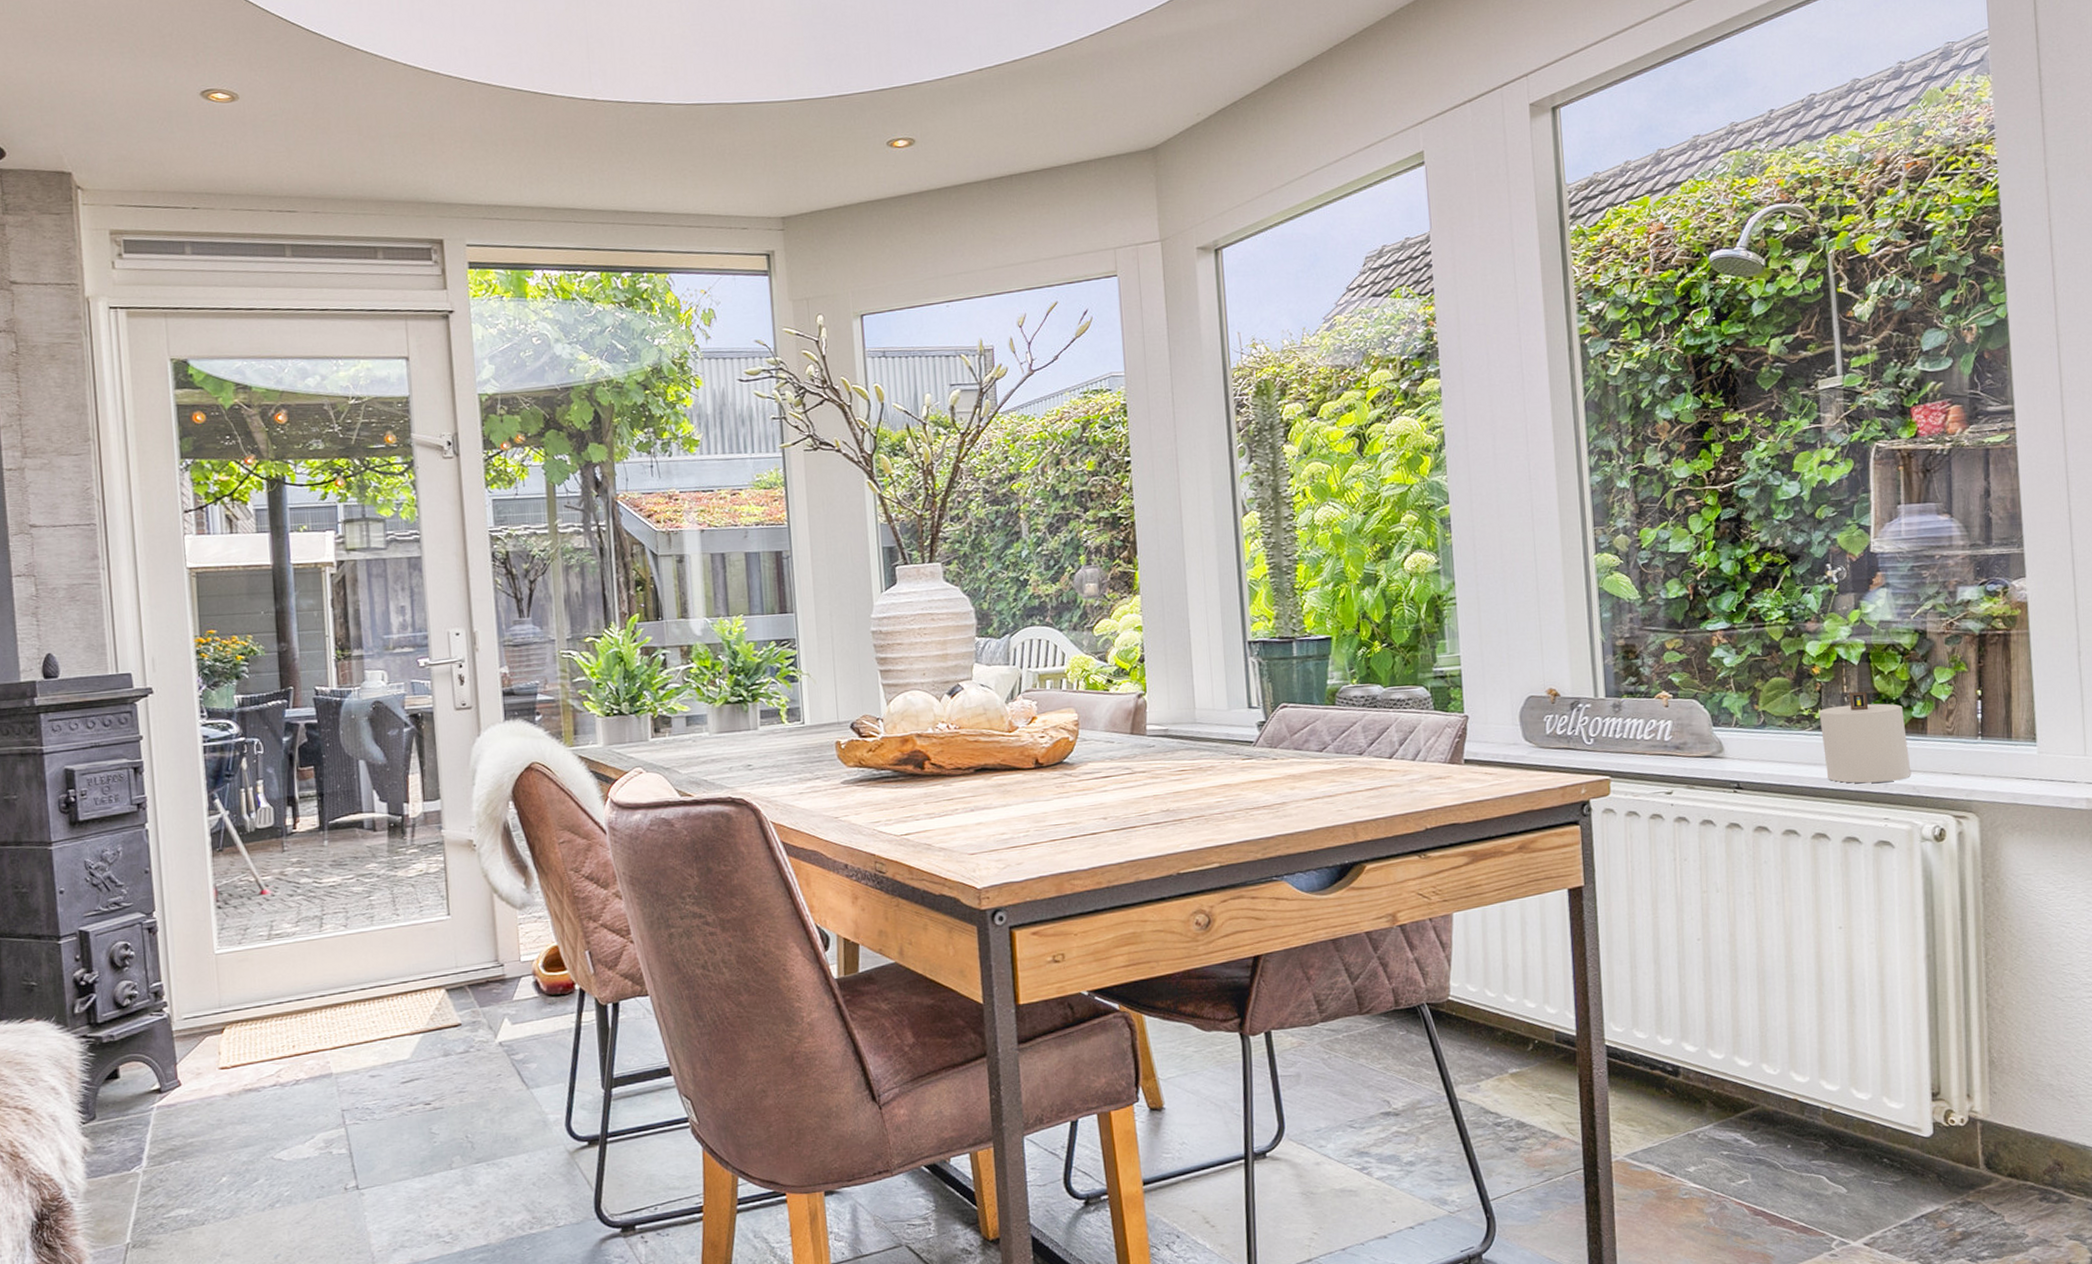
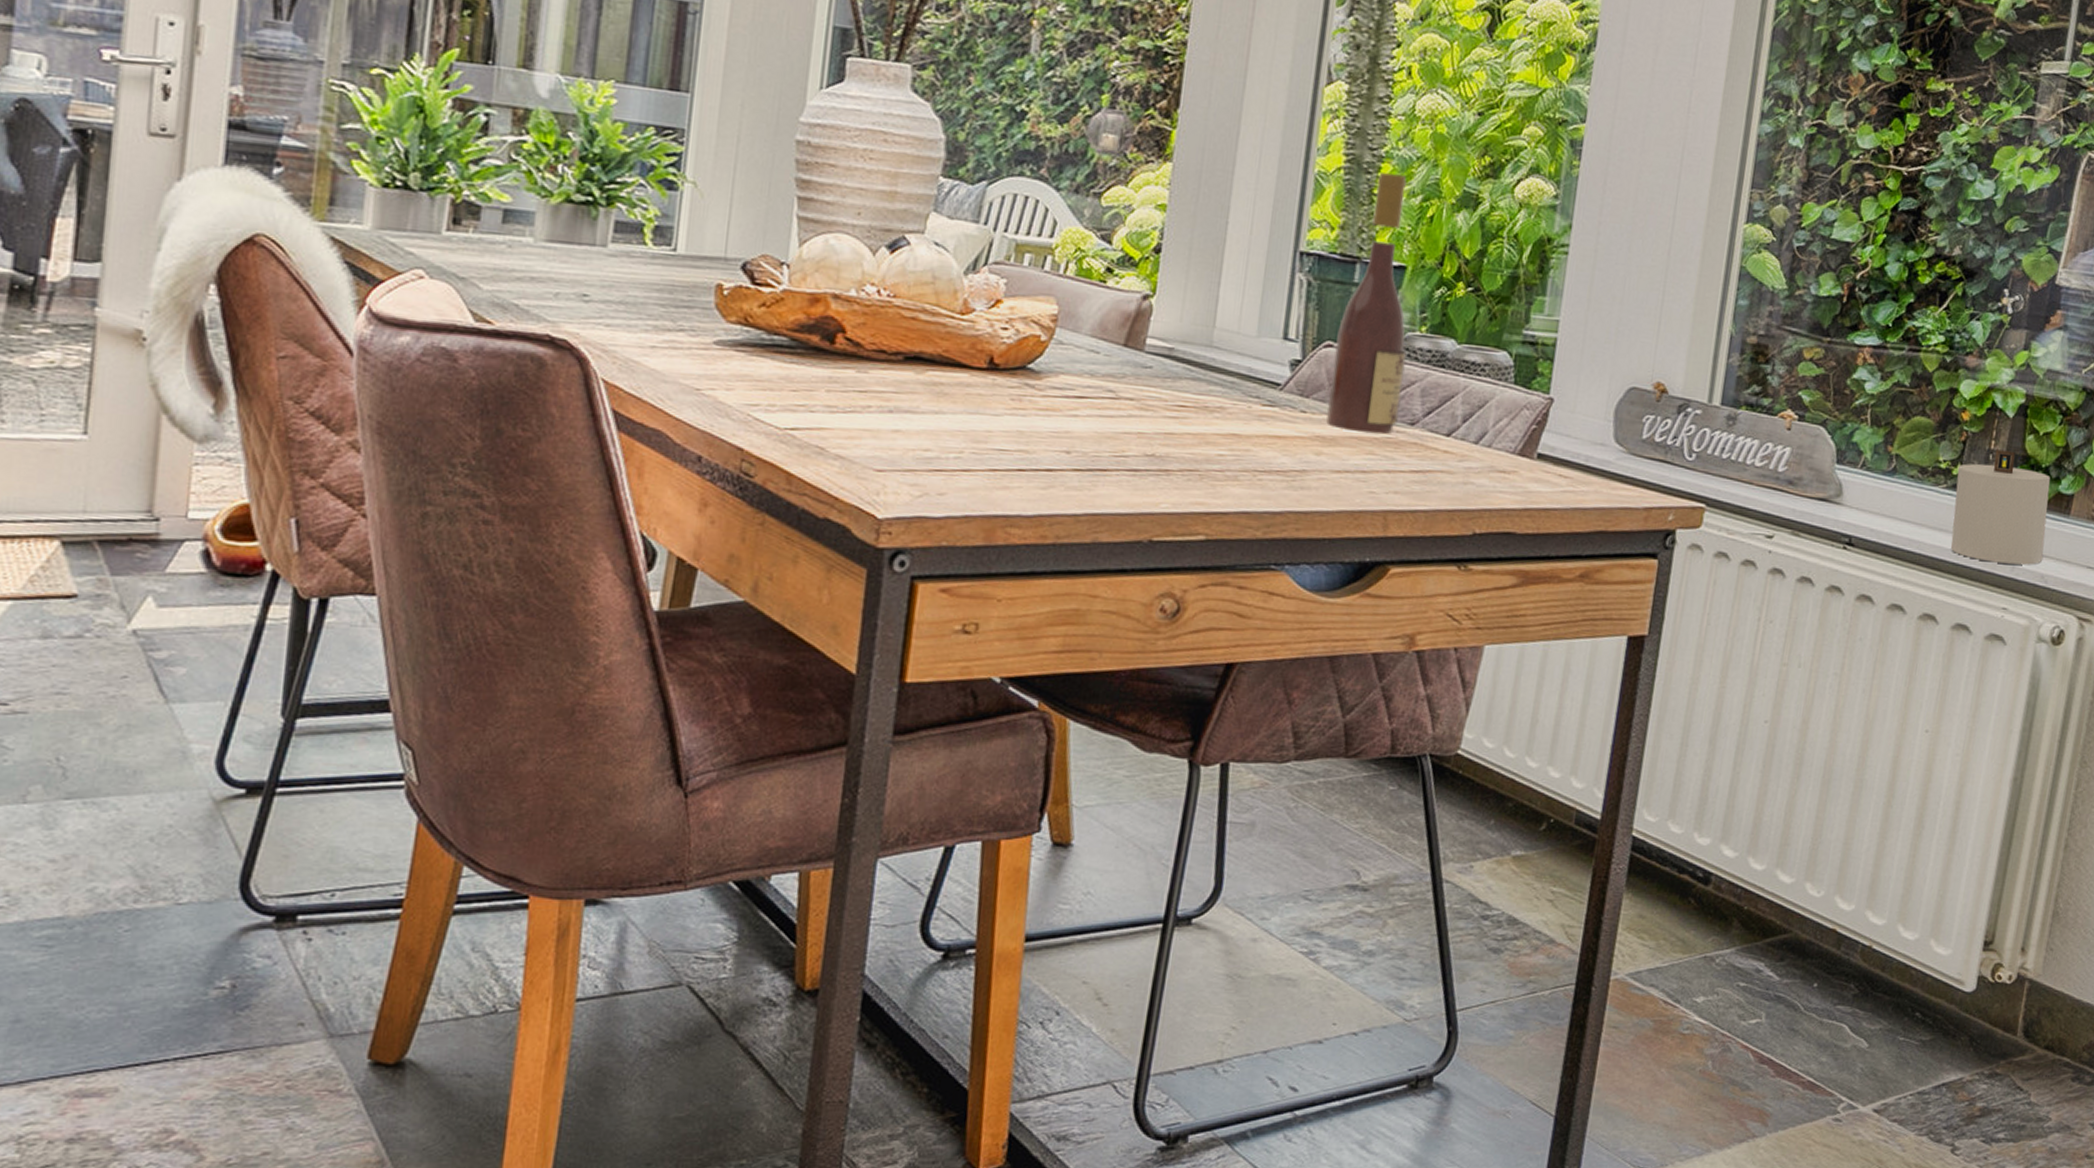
wine bottle: none [1288,570,1349,768] -> present [1326,173,1407,435]

